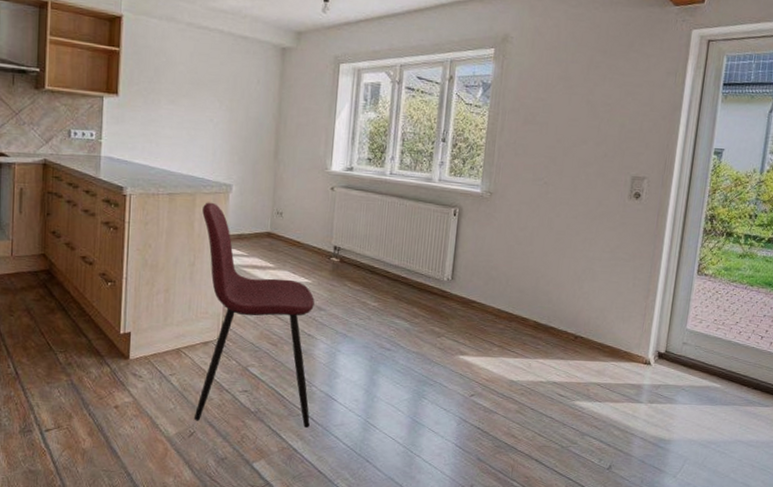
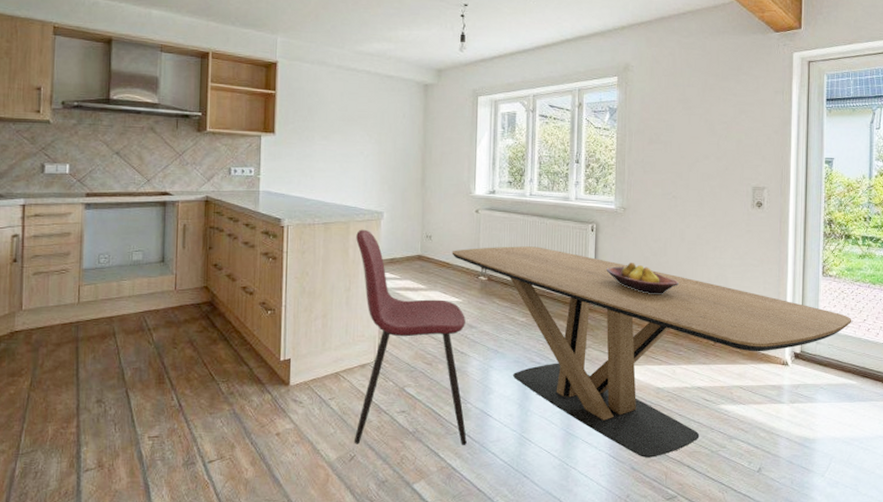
dining table: none [303,227,724,450] -> present [452,246,852,458]
fruit bowl: none [466,250,543,287] -> present [606,262,679,295]

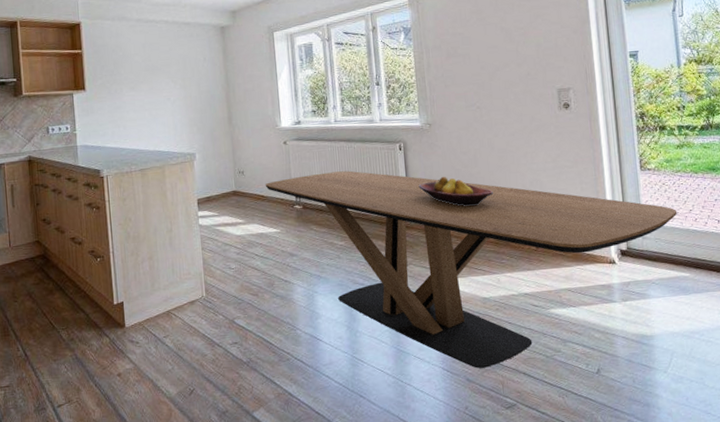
dining chair: present [353,229,467,445] -> none [172,171,300,379]

